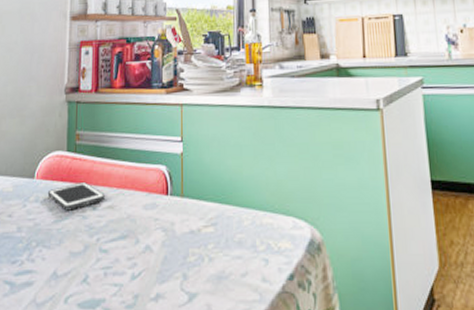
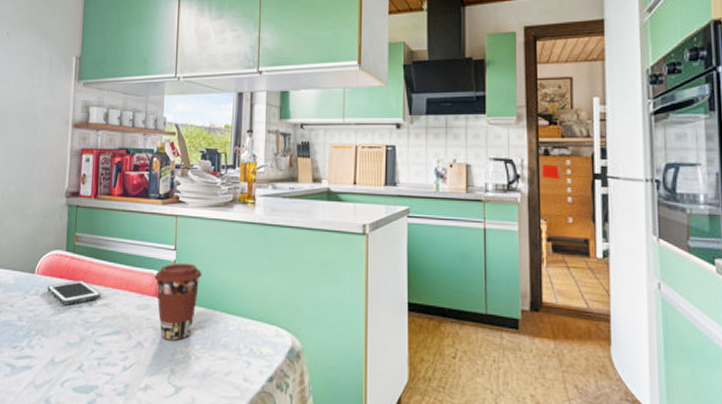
coffee cup: none [162,155,211,241] -> present [155,263,202,340]

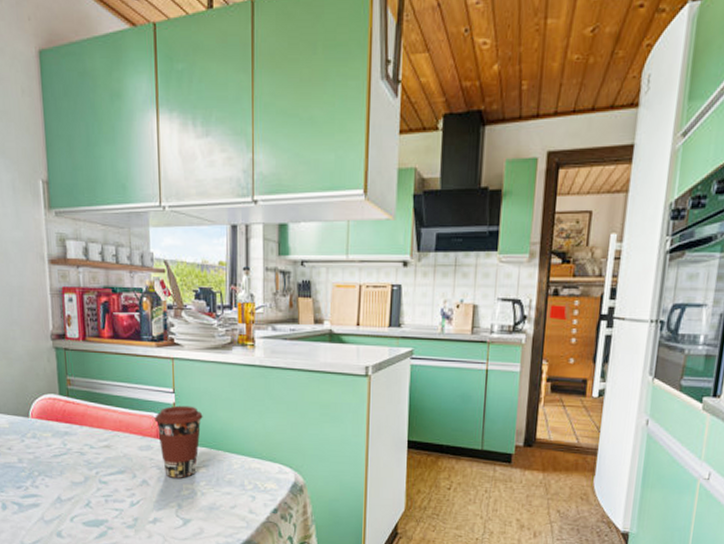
cell phone: present [47,279,101,305] -> none [44,423,101,447]

